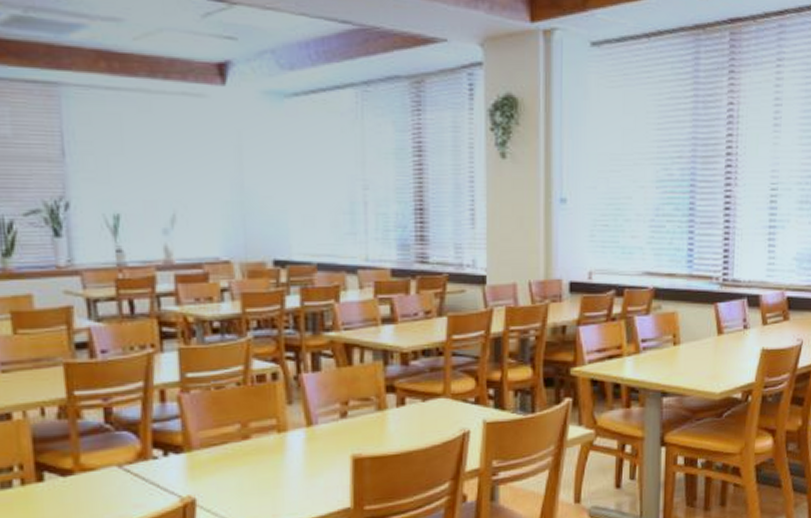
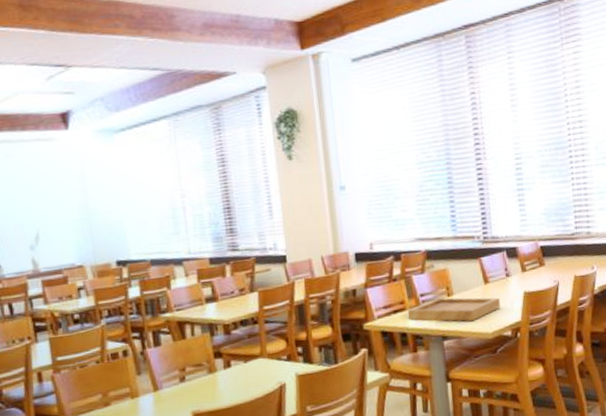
tray: none [624,347,733,378] -> present [407,297,500,322]

